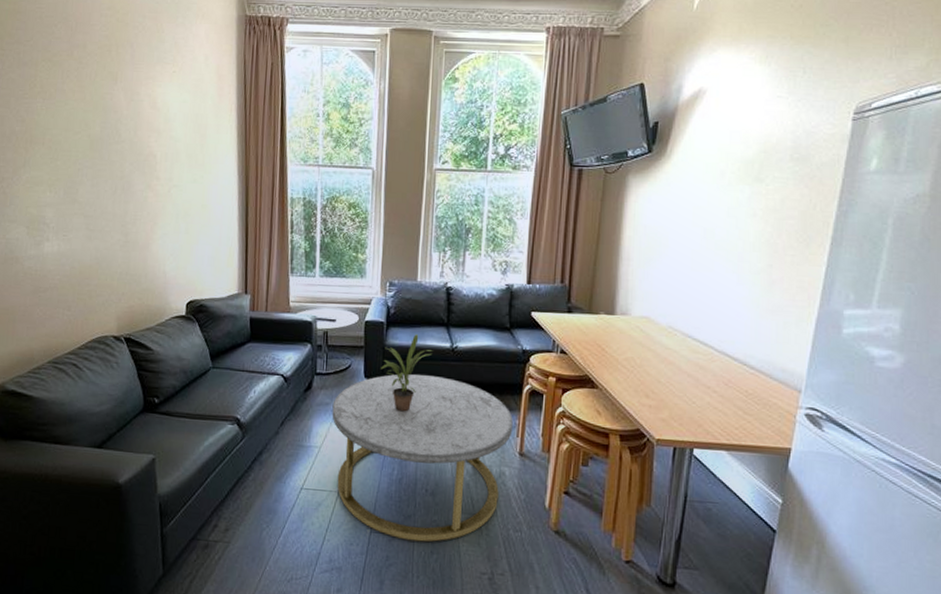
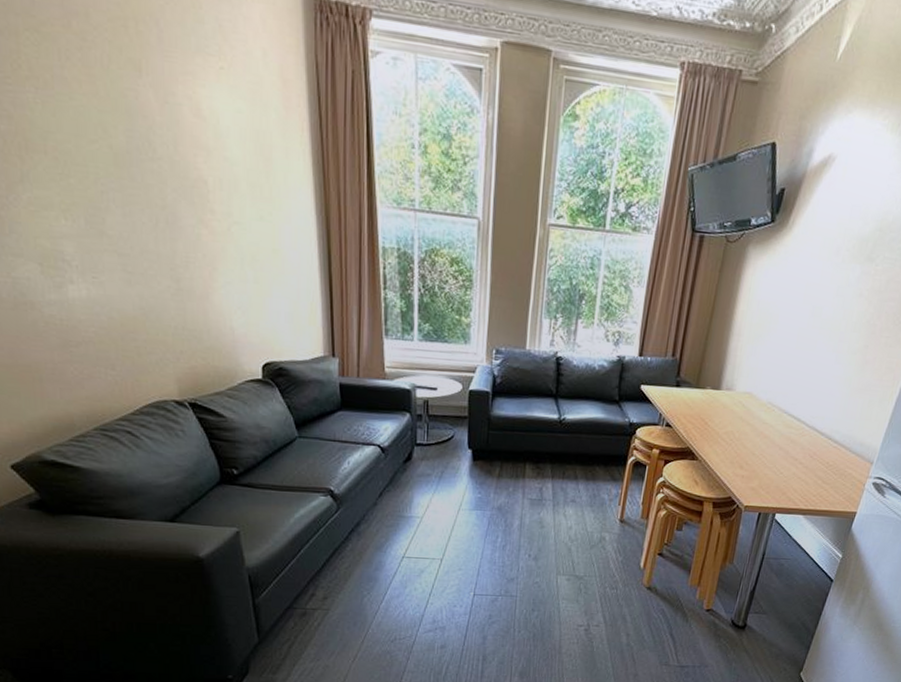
coffee table: present [332,374,513,542] -> none [434,445,616,602]
potted plant: present [381,334,433,412] -> none [486,405,540,483]

